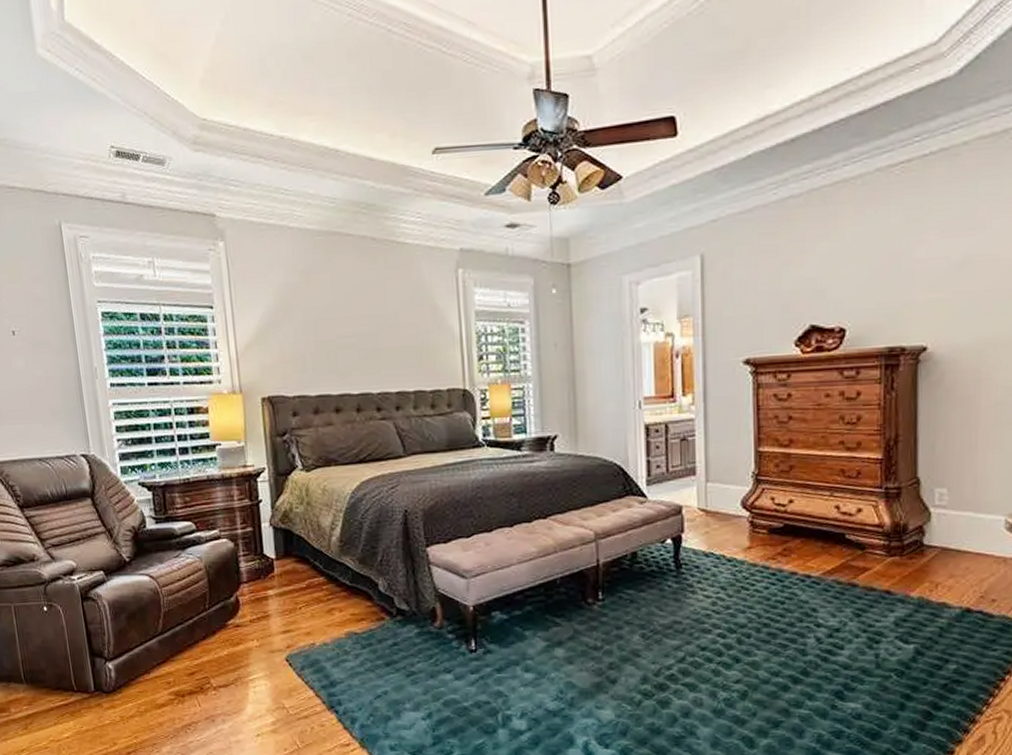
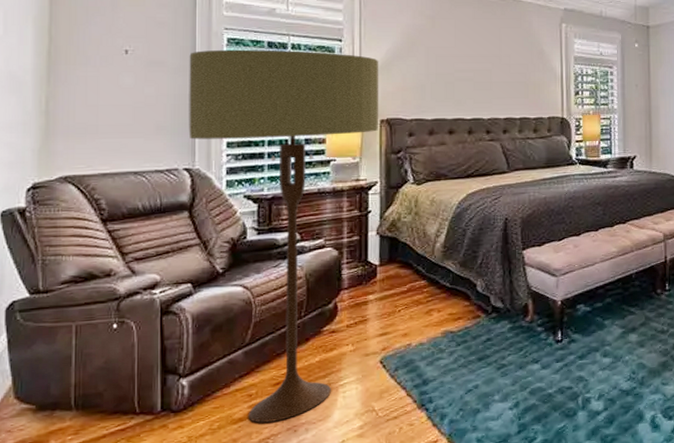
floor lamp: none [69,322,260,710] -> present [189,49,379,423]

